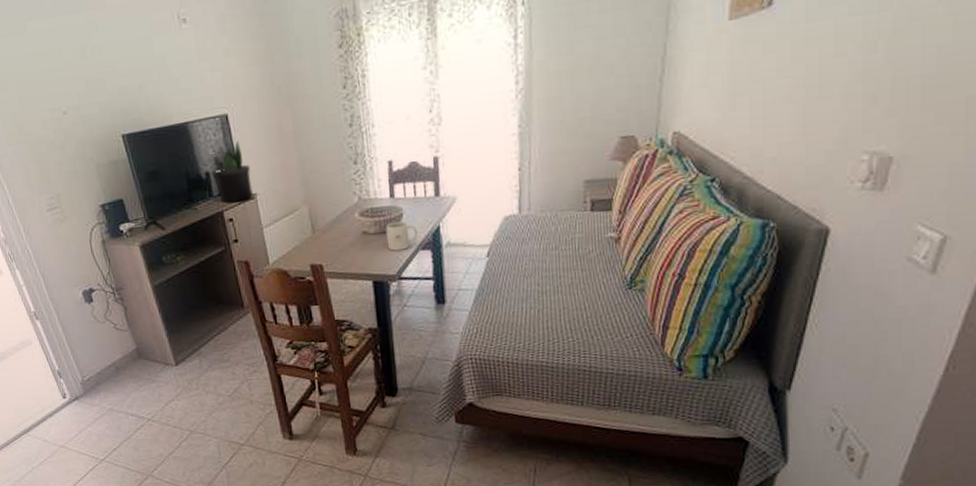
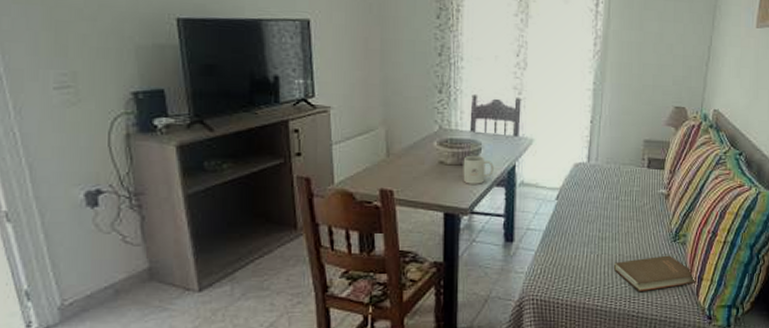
planter: present [212,140,254,204] -> none [283,47,328,113]
book: none [558,304,661,346] -> present [614,255,696,293]

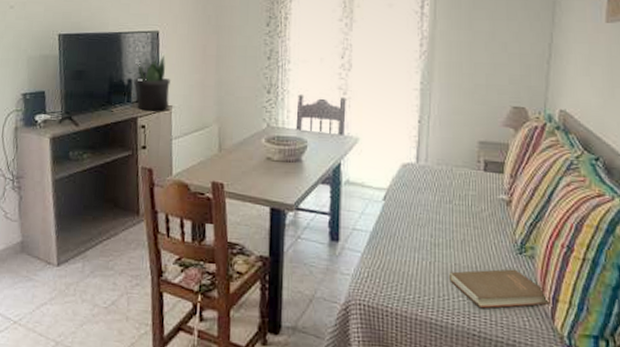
planter: none [283,47,328,113] -> present [135,54,170,111]
mug: present [463,155,494,184] -> none [289,152,319,181]

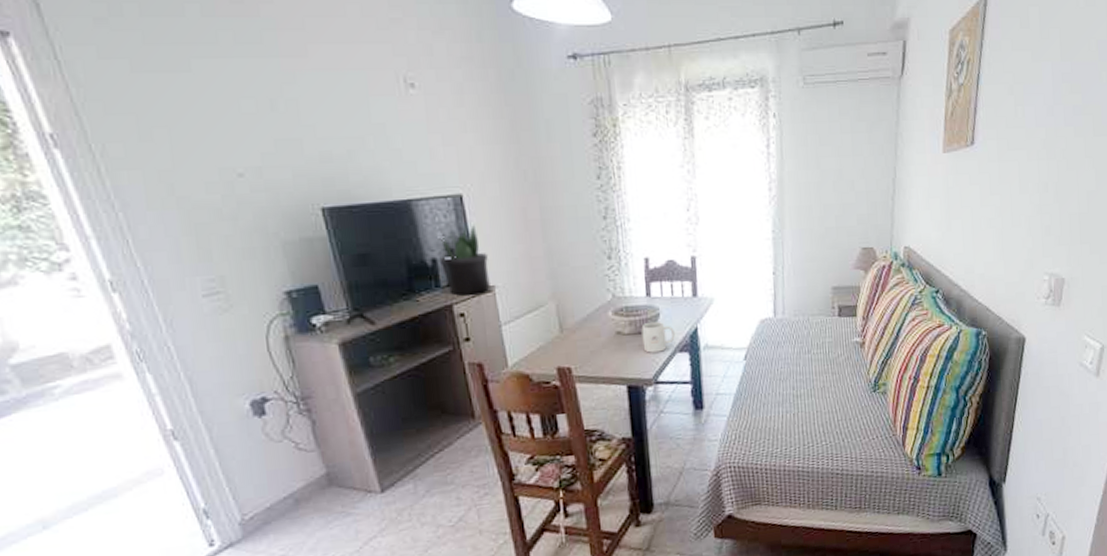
mug: none [289,152,319,181] -> present [641,321,675,353]
book: present [450,269,551,309] -> none [812,406,901,449]

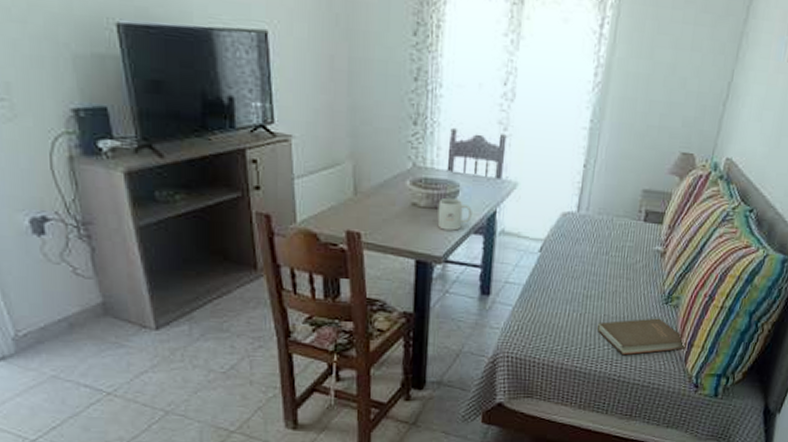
planter: present [441,224,492,296] -> none [239,64,289,142]
book: none [812,406,901,449] -> present [597,318,686,356]

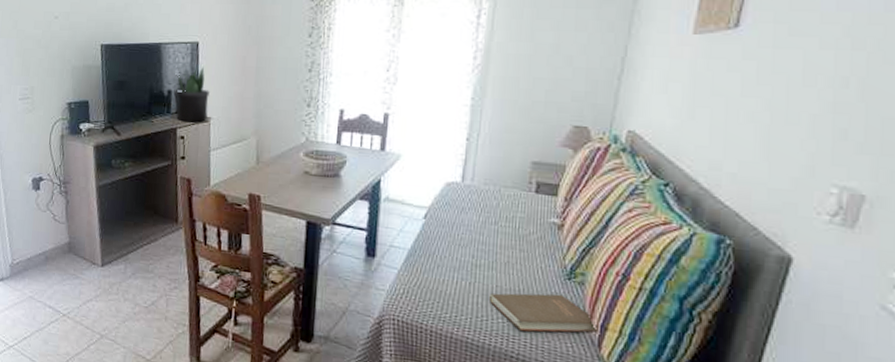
planter: none [239,64,289,142] -> present [174,65,210,123]
mug: present [437,197,472,231] -> none [326,167,358,196]

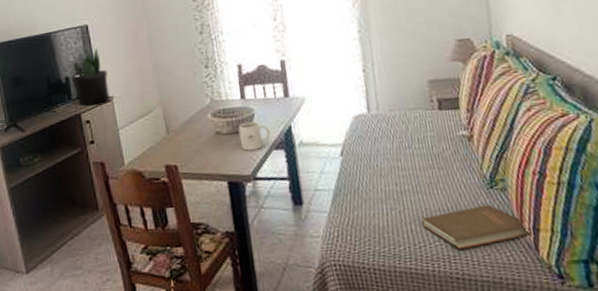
mug: none [326,167,358,196] -> present [238,121,270,151]

